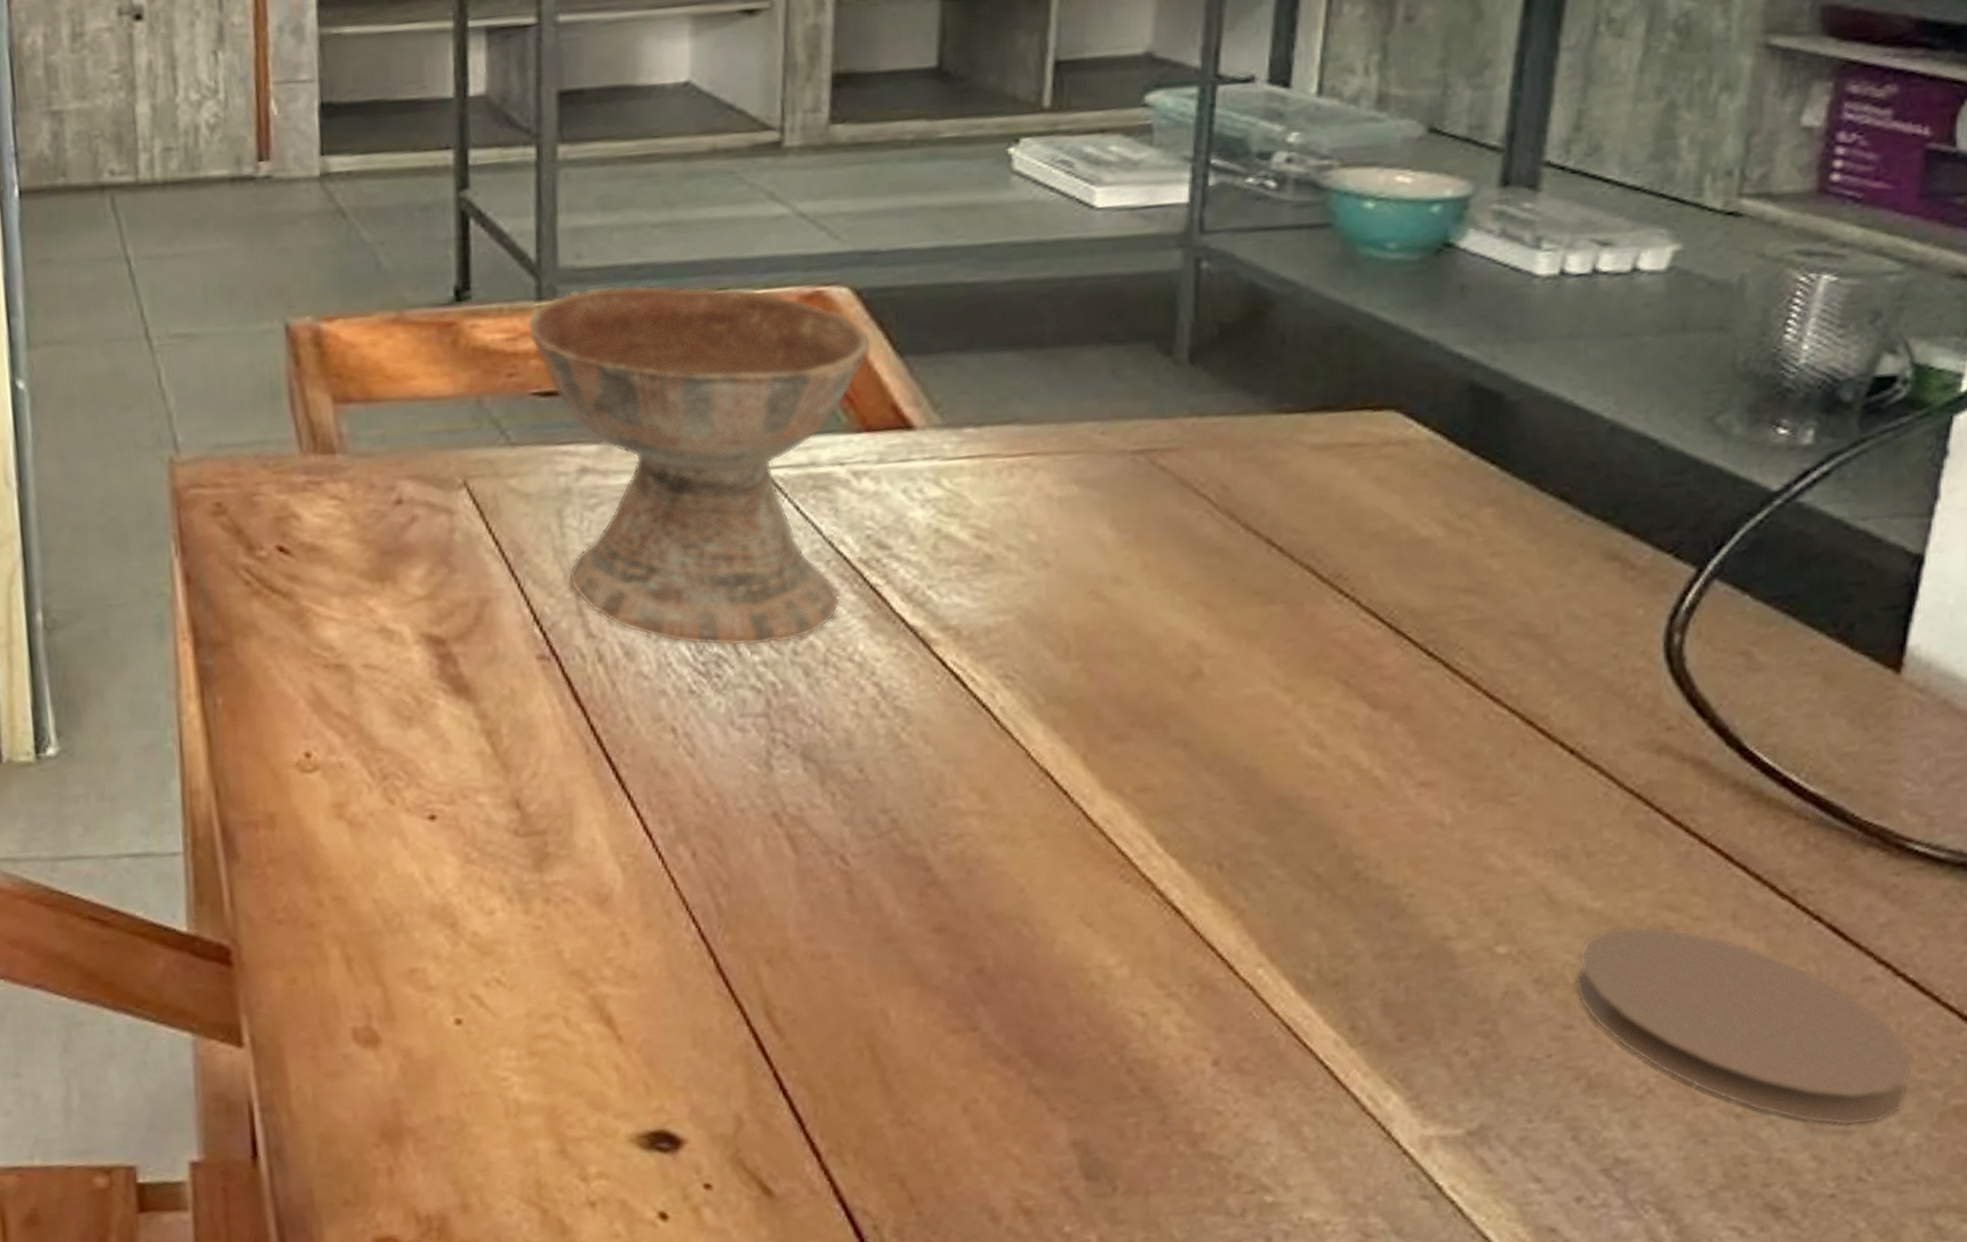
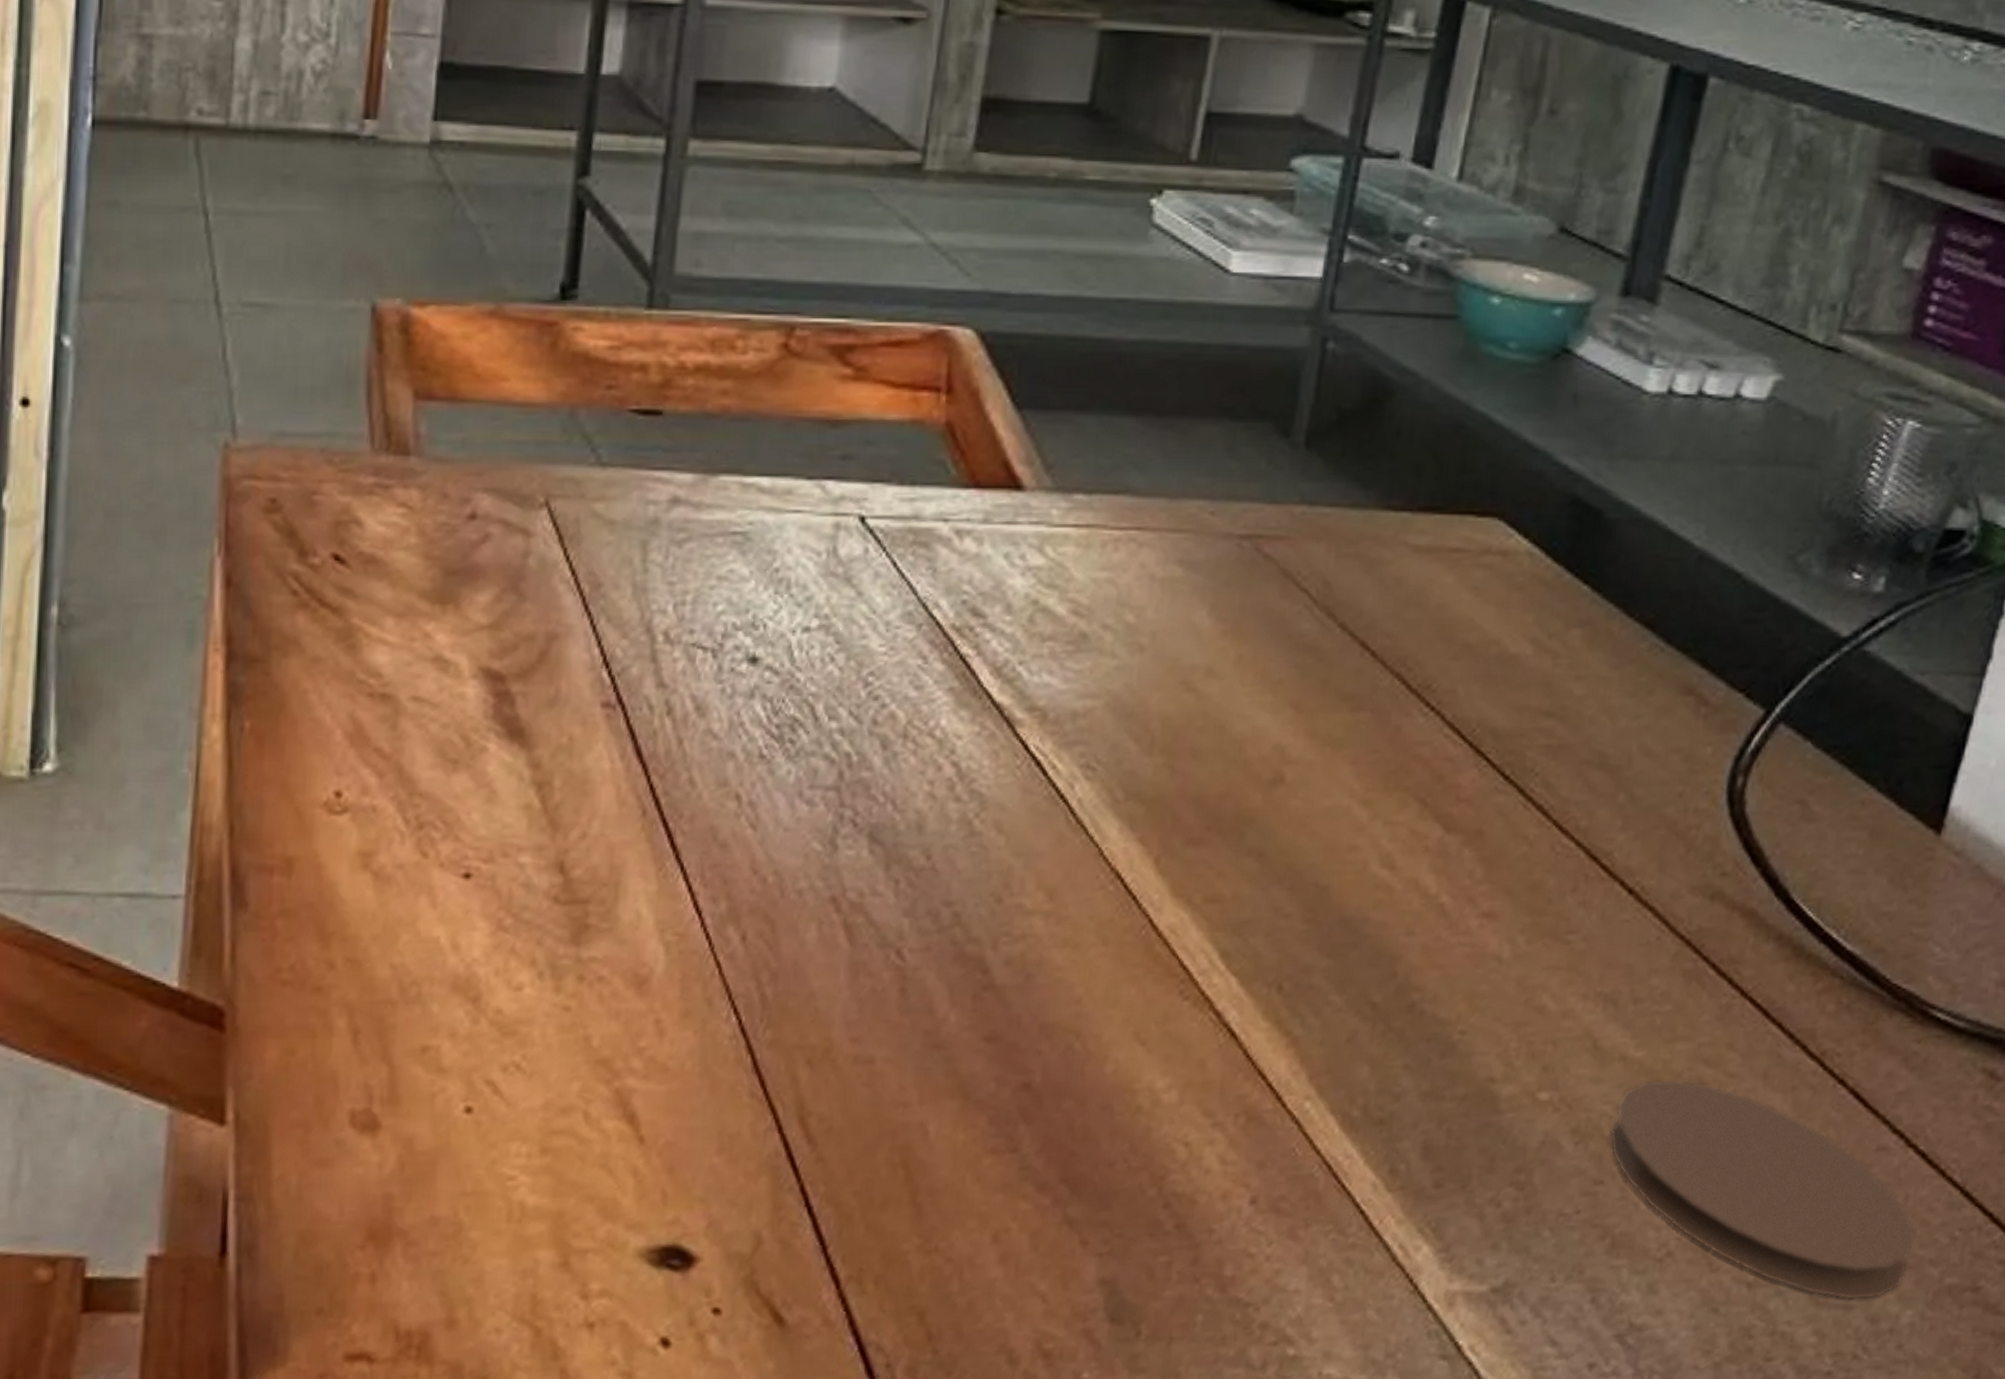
ceramic bowl: present [527,285,871,646] -> none [633,300,990,712]

